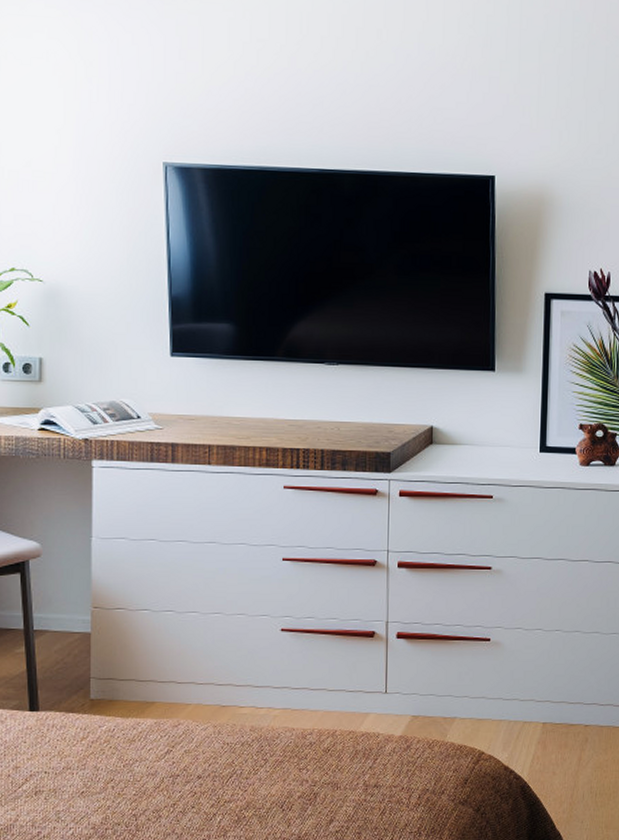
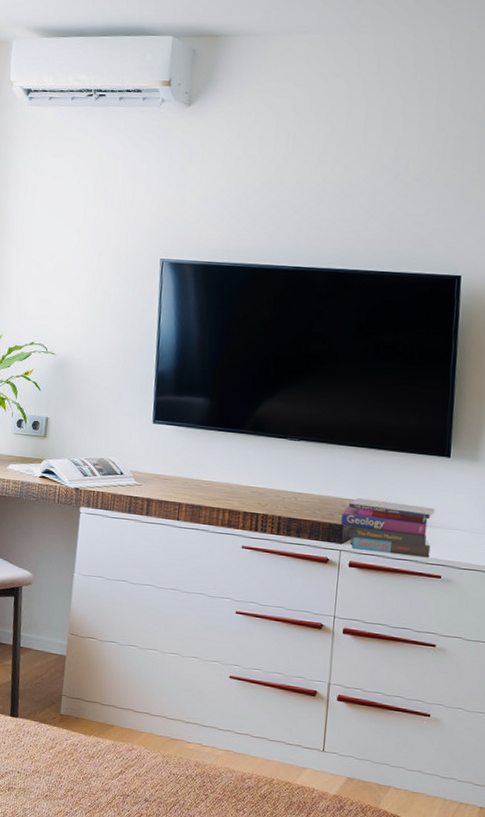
books: none [388,421,483,479] -> present [341,497,435,558]

